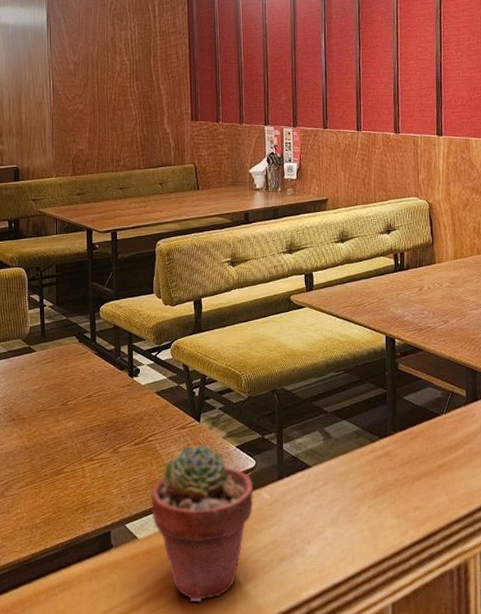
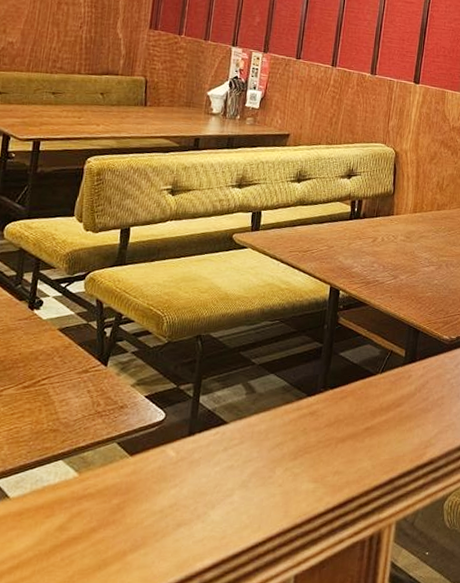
potted succulent: present [151,444,254,602] -> none [31,391,160,573]

